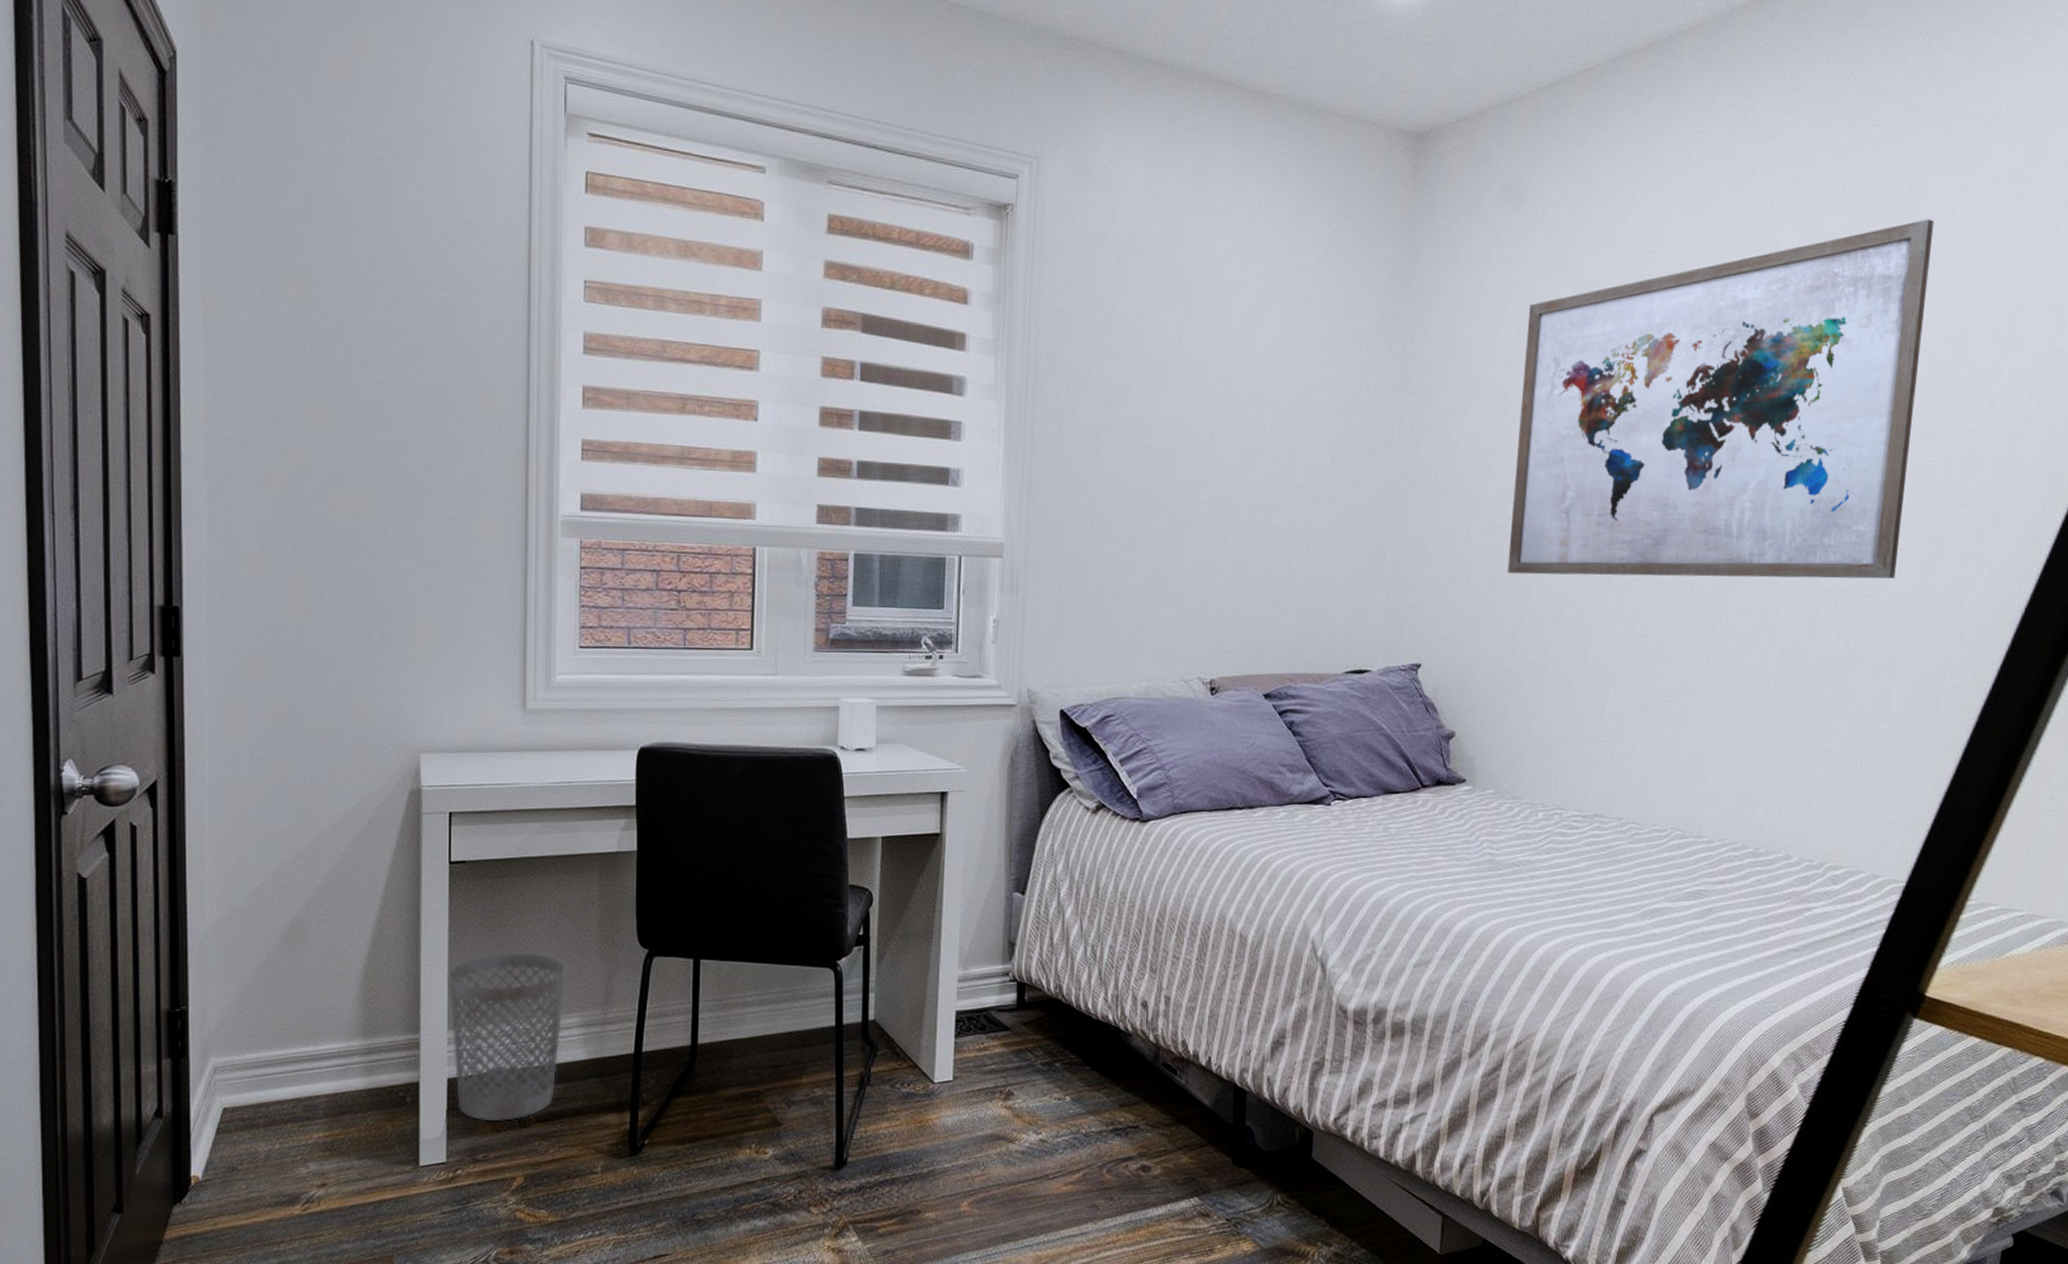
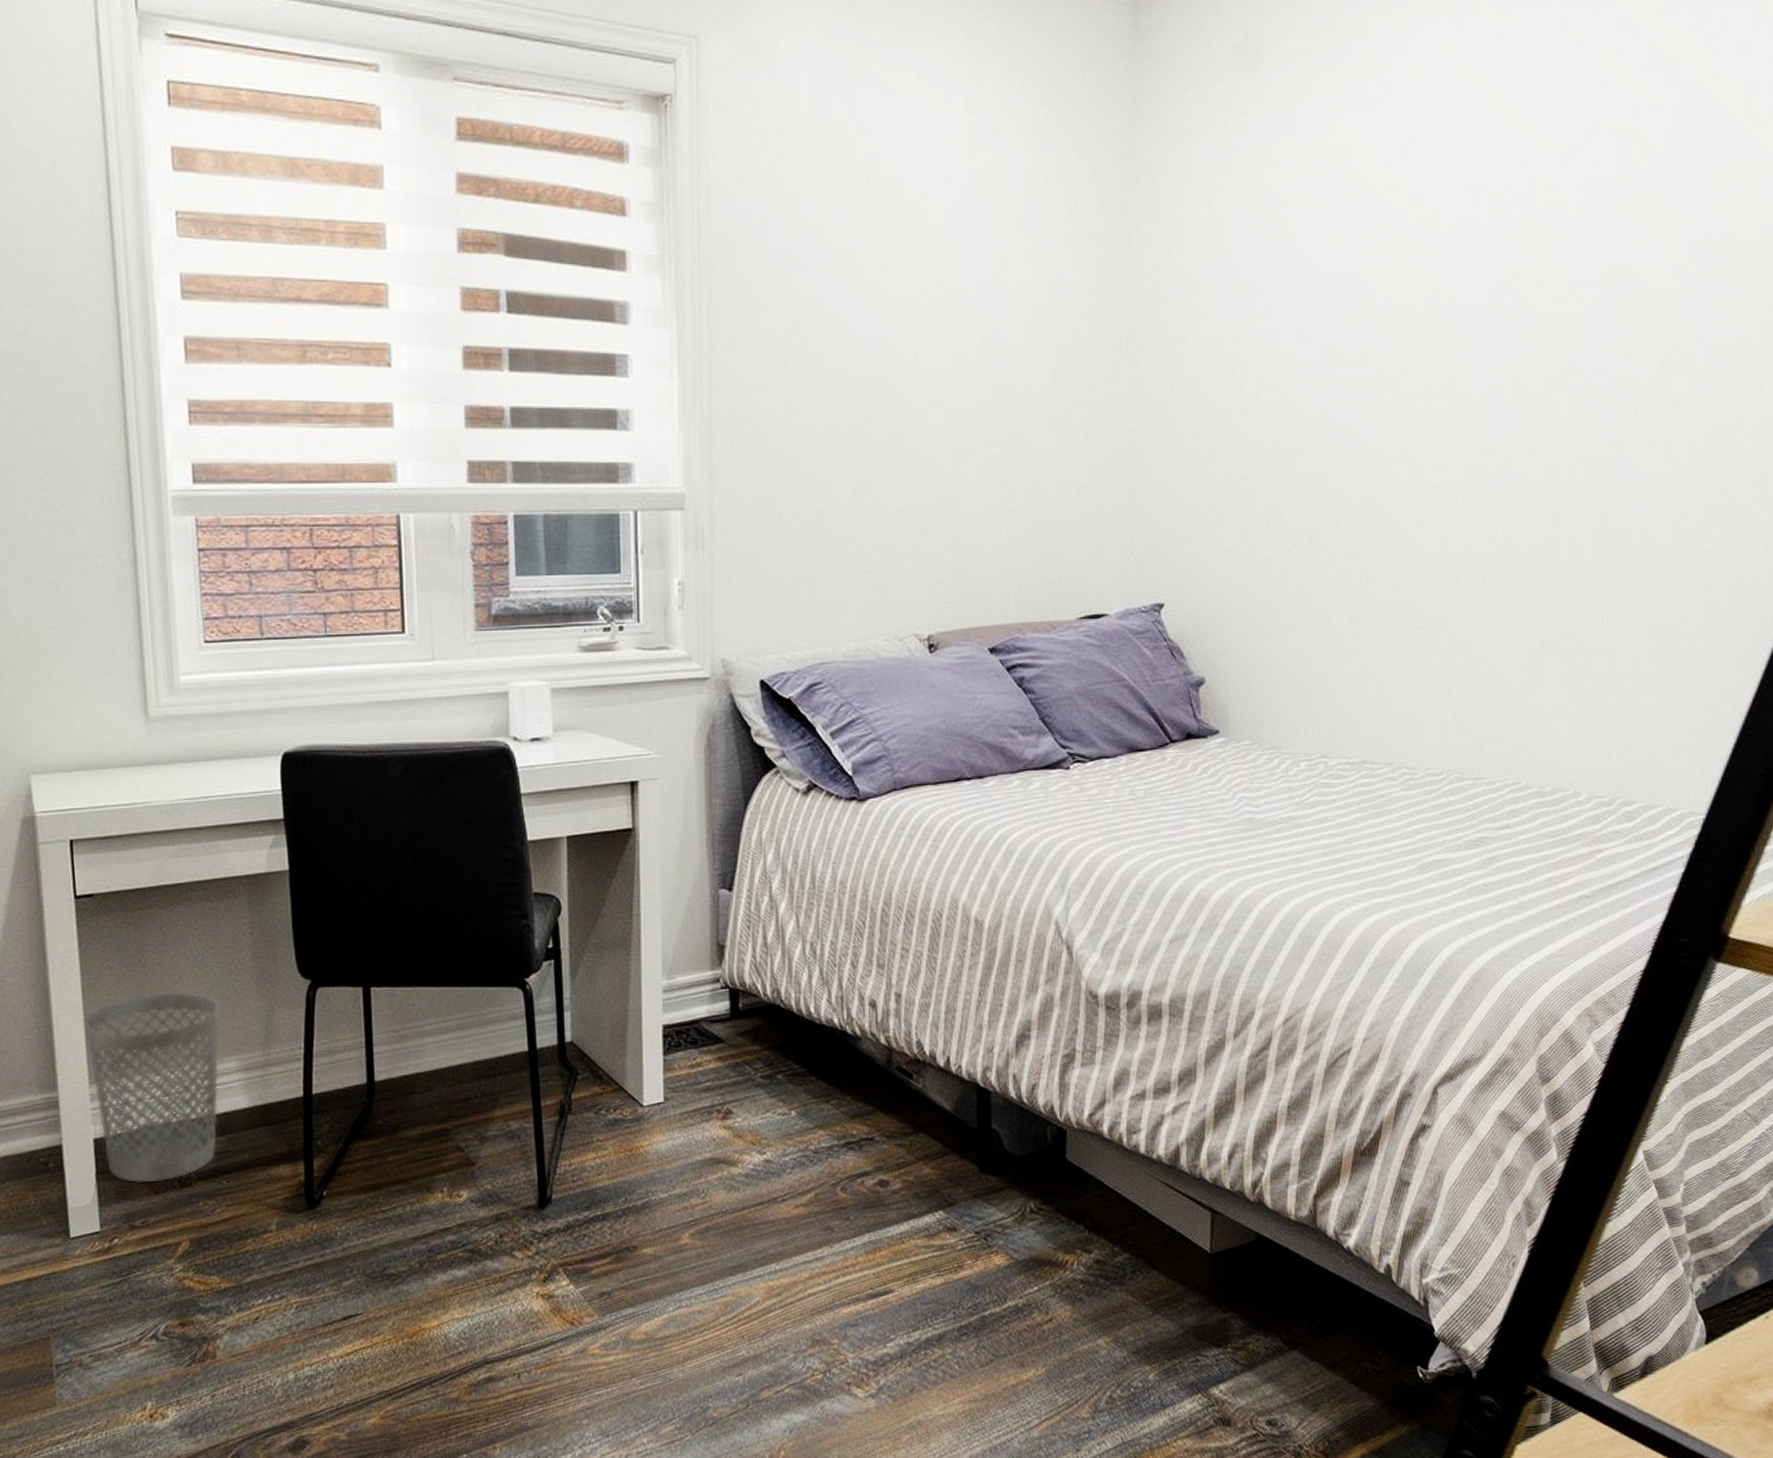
wall art: present [1507,219,1935,579] -> none [1256,58,1725,495]

